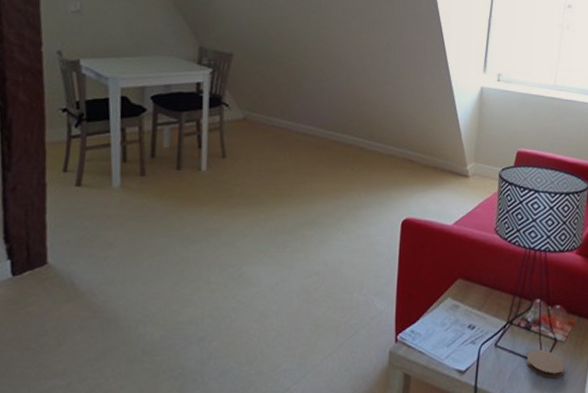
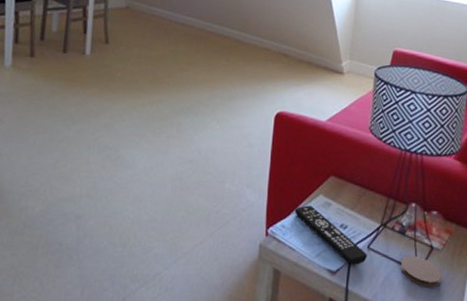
remote control: none [423,309,495,364] -> present [295,205,367,266]

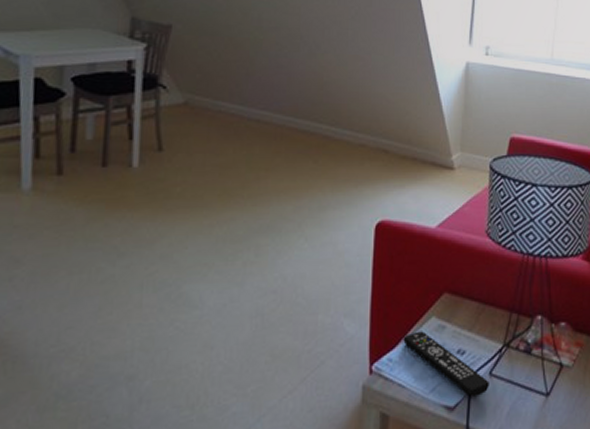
coaster: present [400,255,442,288] -> none [527,377,574,413]

